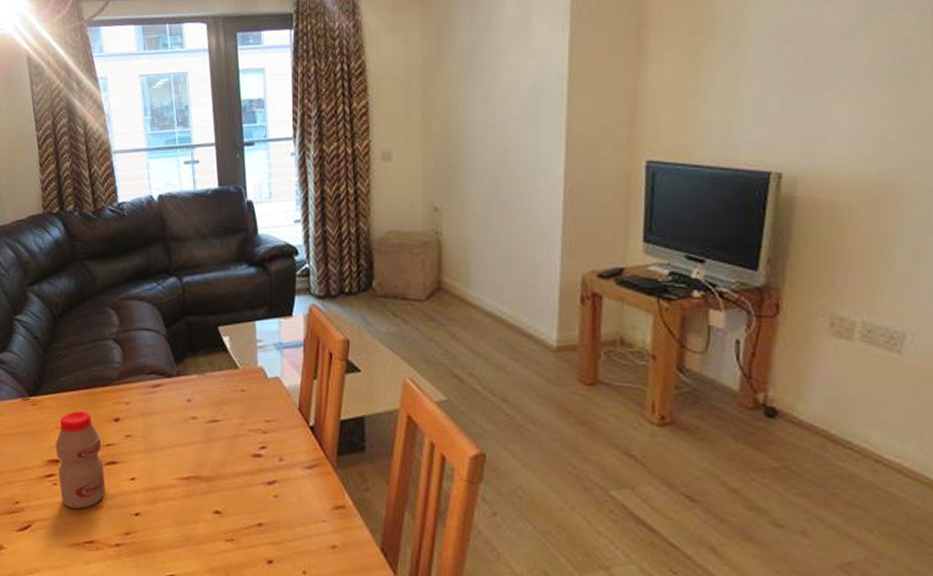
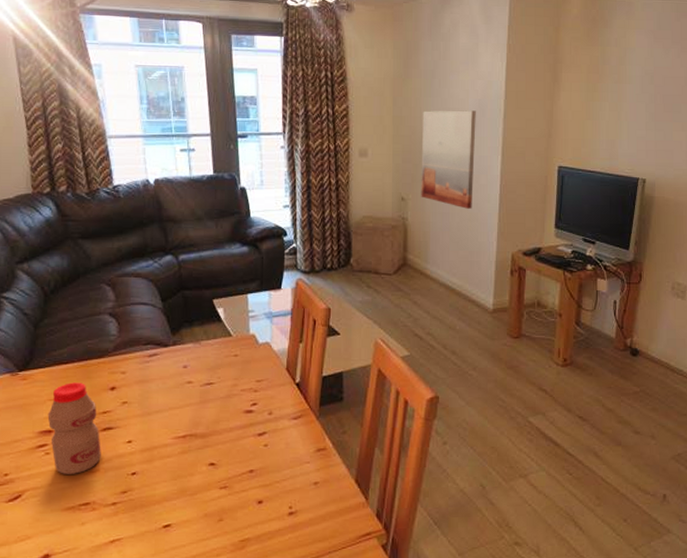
wall art: none [458,96,530,219] -> present [421,110,476,209]

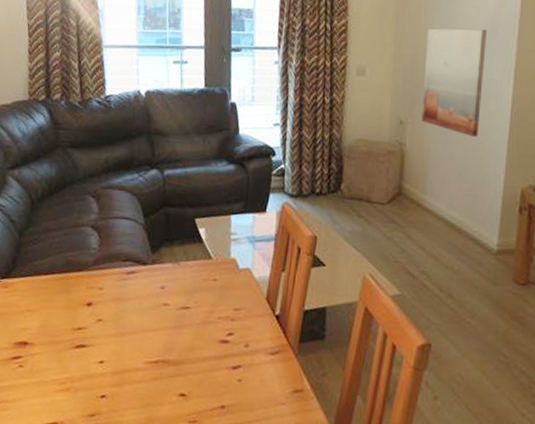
bottle: present [47,382,101,474] -> none [24,294,73,391]

